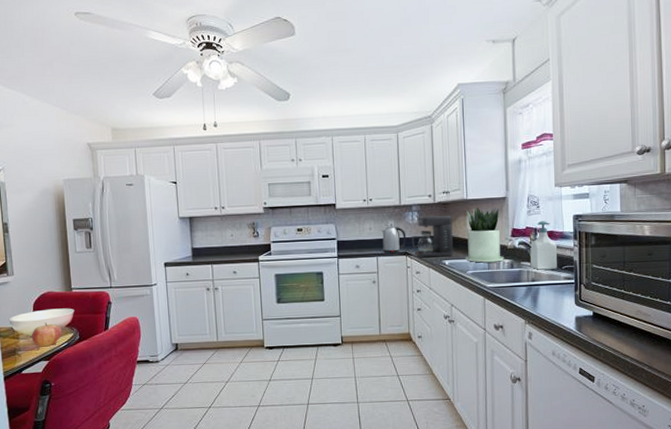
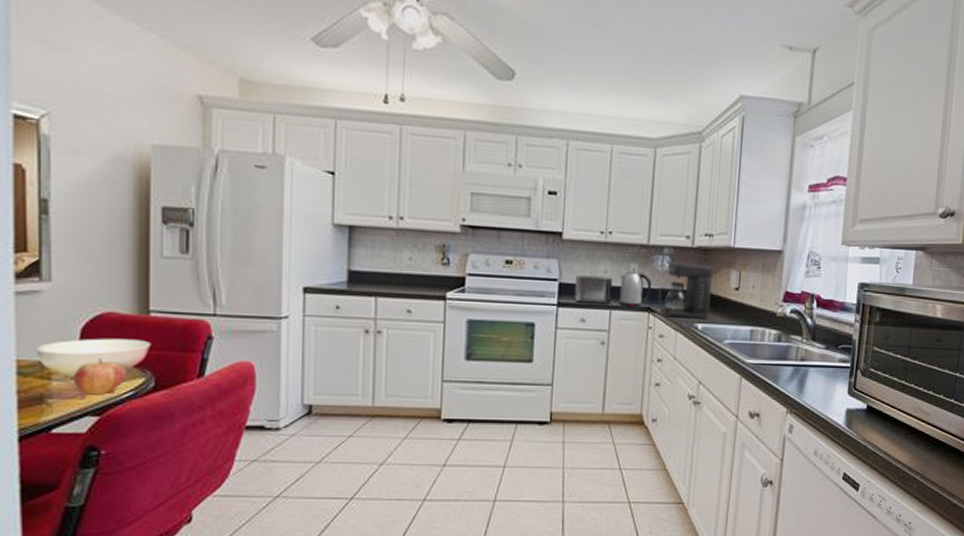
toaster: none [348,232,378,254] -> present [574,275,614,304]
planter: present [465,207,505,263] -> none [723,259,773,332]
soap bottle: present [530,221,558,270] -> none [802,286,836,348]

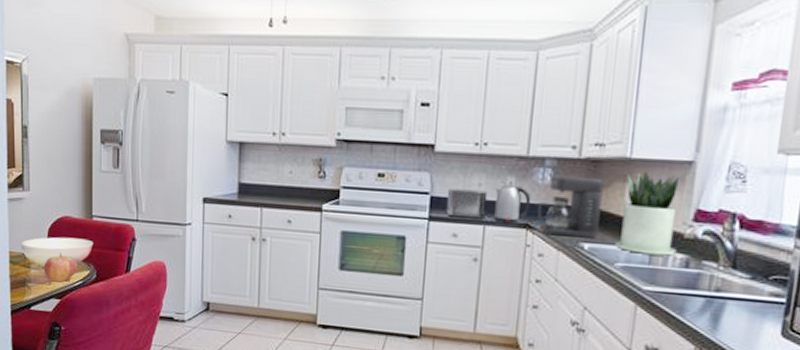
planter: none [723,259,773,332] -> present [615,171,680,256]

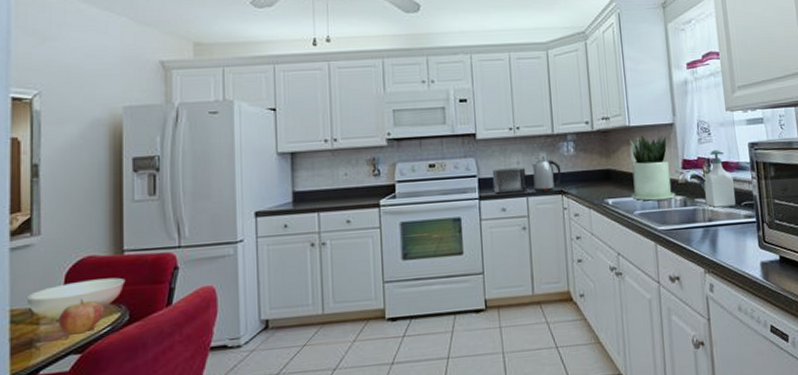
coffee maker: present [537,175,604,239] -> none [567,144,618,197]
soap bottle: none [717,203,767,278] -> present [704,150,736,208]

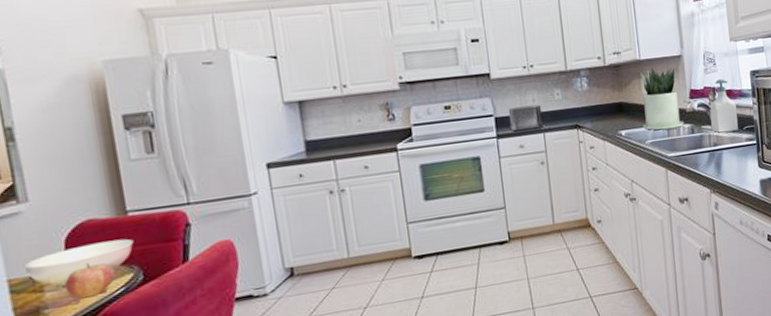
kettle: present [532,158,562,192] -> none [547,95,577,128]

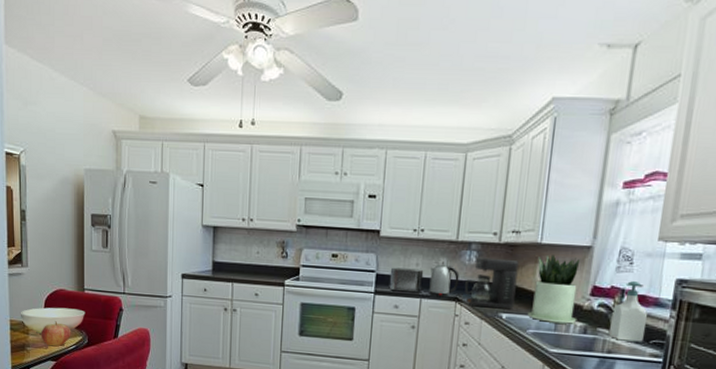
kettle: none [547,95,577,128] -> present [429,264,460,297]
coffee maker: none [581,78,630,130] -> present [464,257,519,310]

